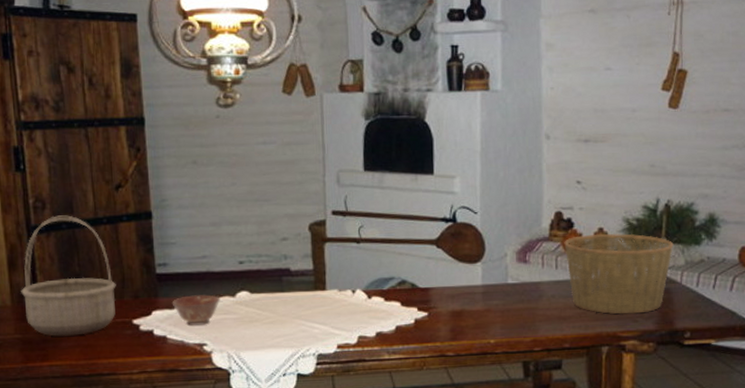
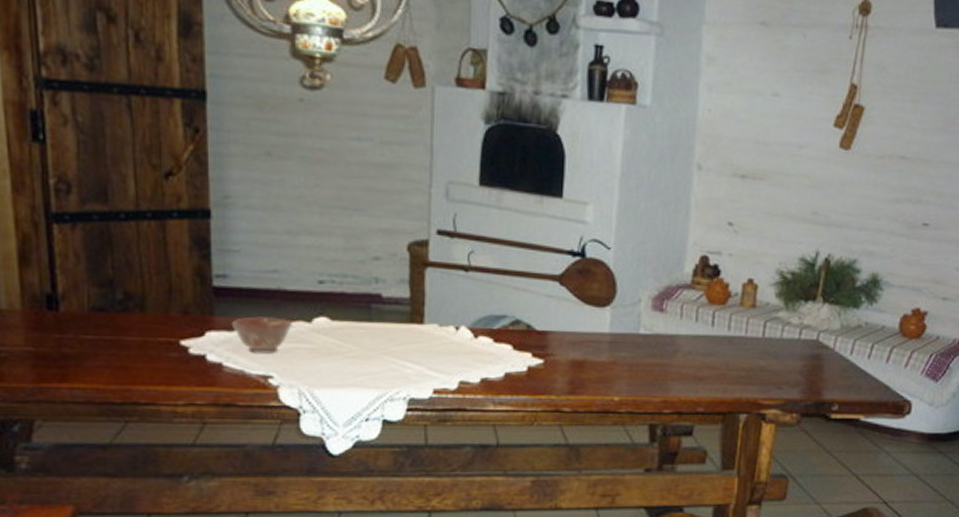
basket: present [21,215,116,336] -> none [35,203,161,354]
basket: present [564,233,674,315] -> none [707,285,830,380]

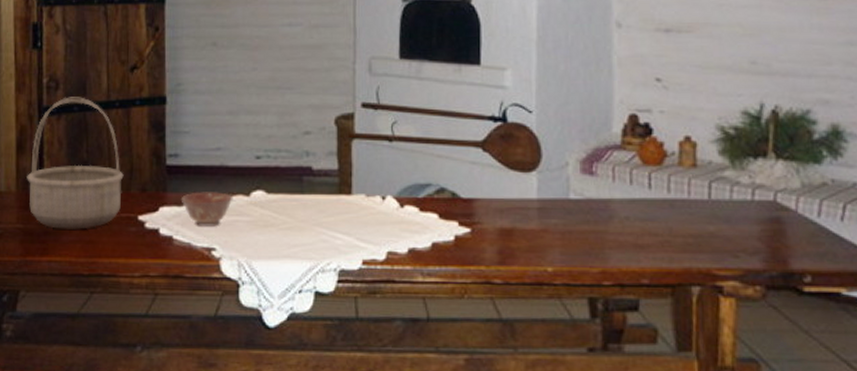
basket: none [35,203,161,354] -> present [27,97,124,229]

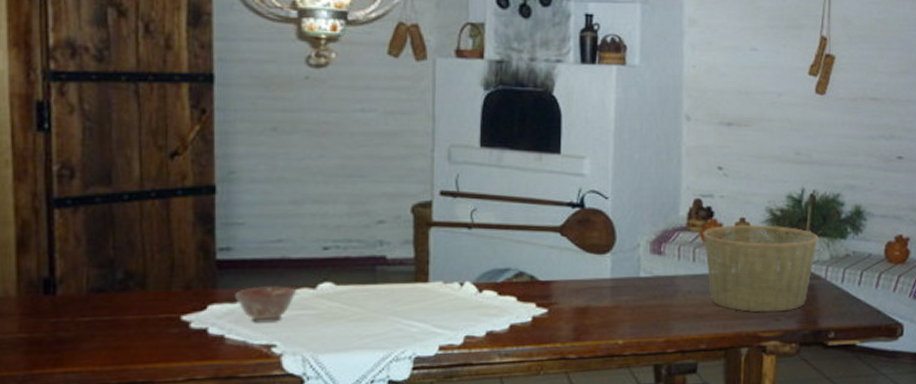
basket: present [27,97,124,229] -> none [31,186,163,336]
basket: none [640,143,785,247] -> present [703,224,819,313]

